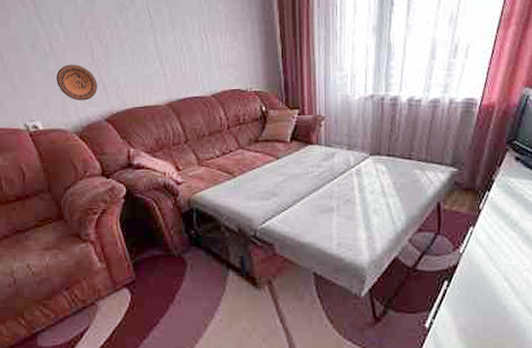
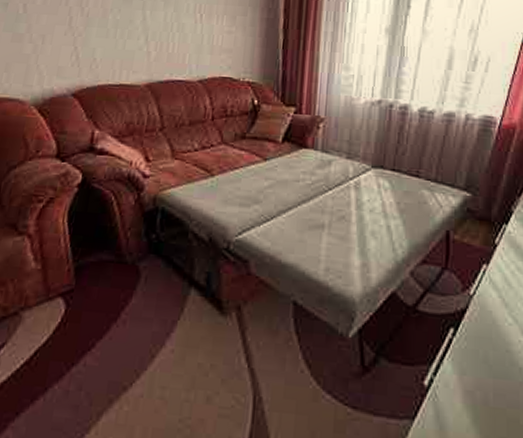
decorative plate: present [57,64,98,101] -> none [23,29,71,71]

